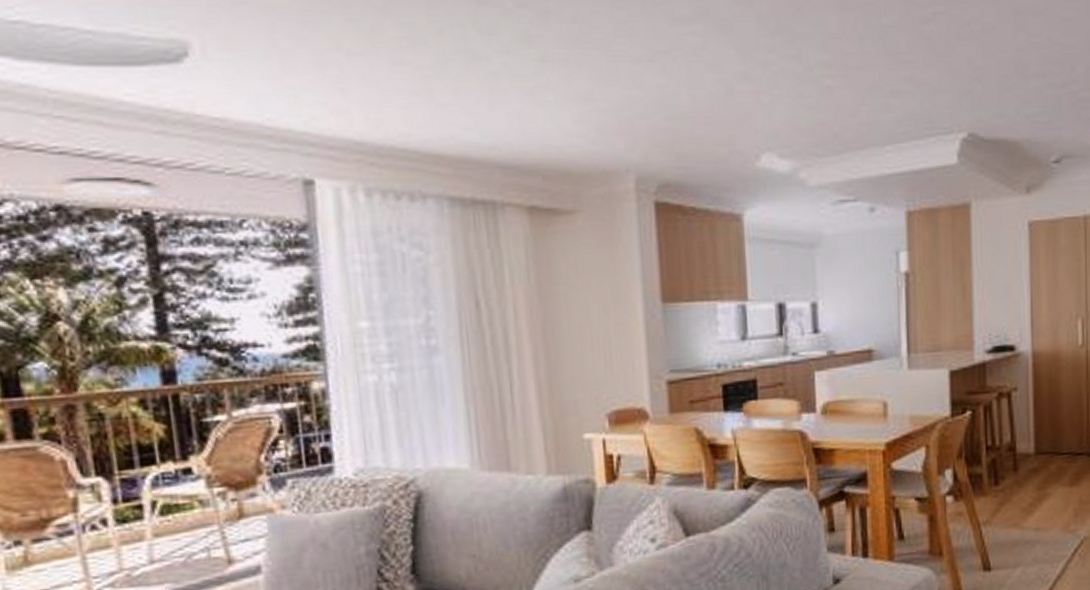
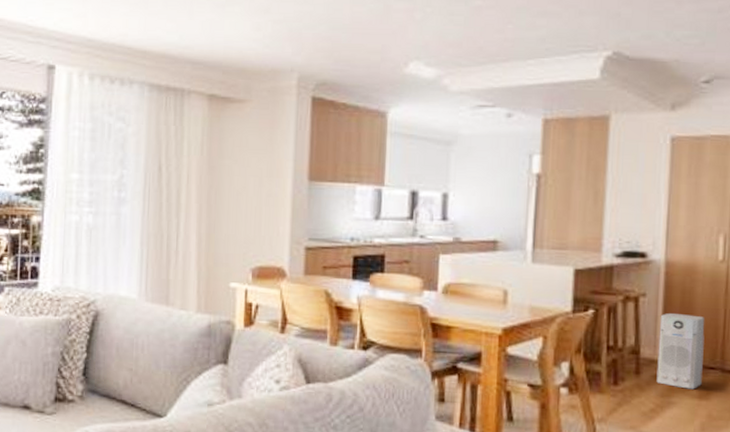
air purifier: none [1031,403,1072,478] -> present [656,313,705,390]

